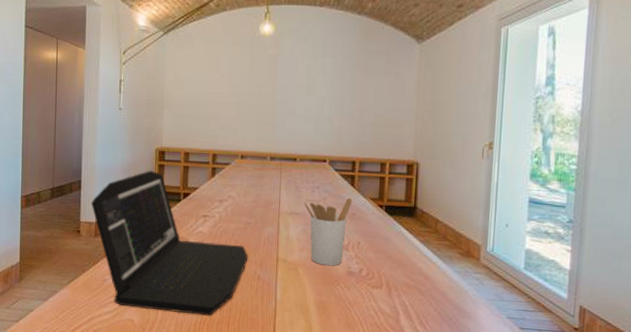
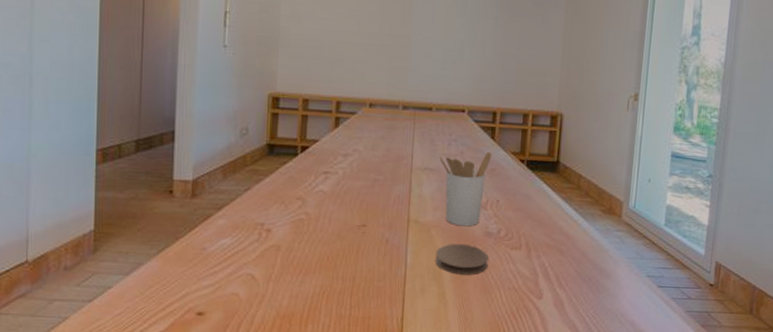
laptop: present [91,170,248,316] -> none [187,119,376,286]
coaster: none [302,281,351,311] -> present [435,244,488,275]

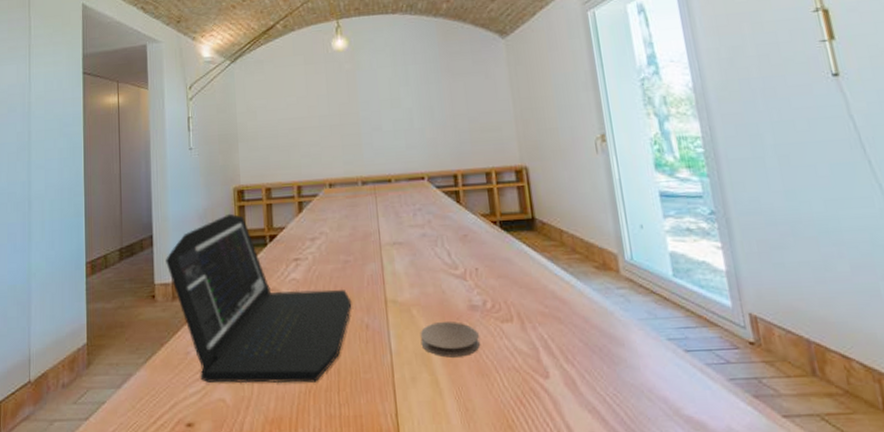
laptop: none [187,119,376,286] -> present [166,213,352,384]
utensil holder: present [439,151,492,227] -> none [407,217,462,302]

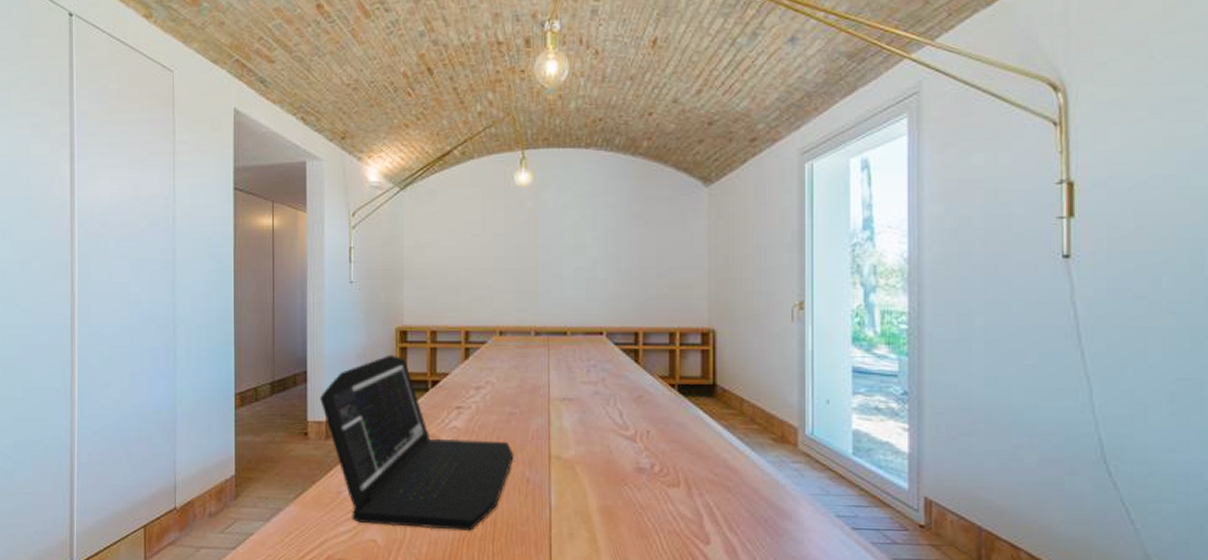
coaster: present [420,322,480,358] -> none [582,482,642,517]

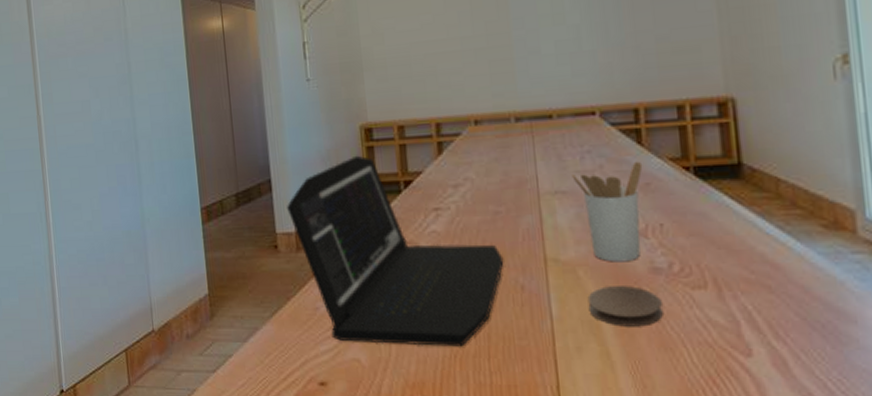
utensil holder: none [579,376,638,462] -> present [572,161,643,263]
coaster: none [582,482,642,517] -> present [587,286,663,327]

